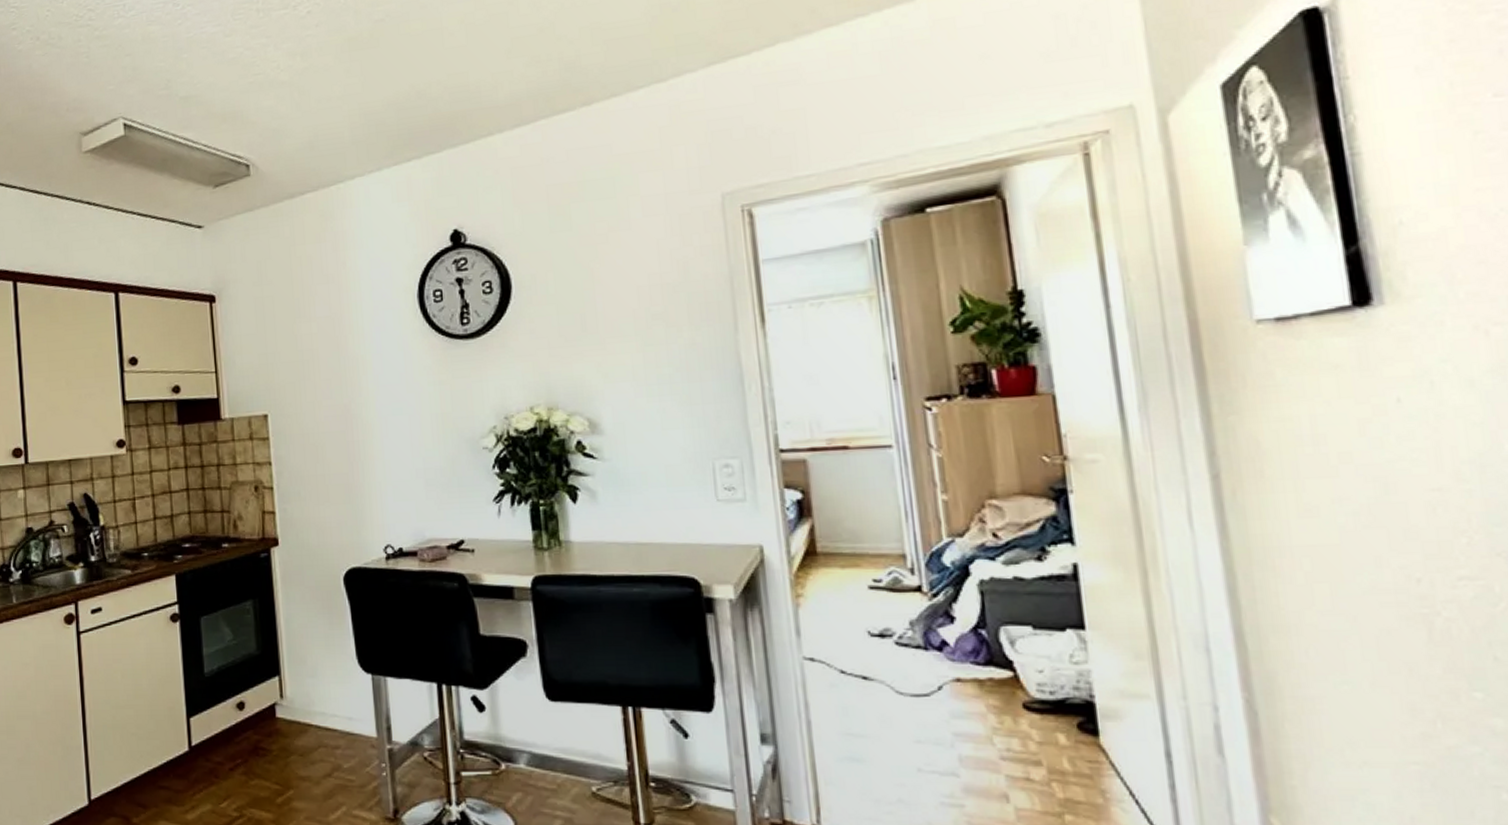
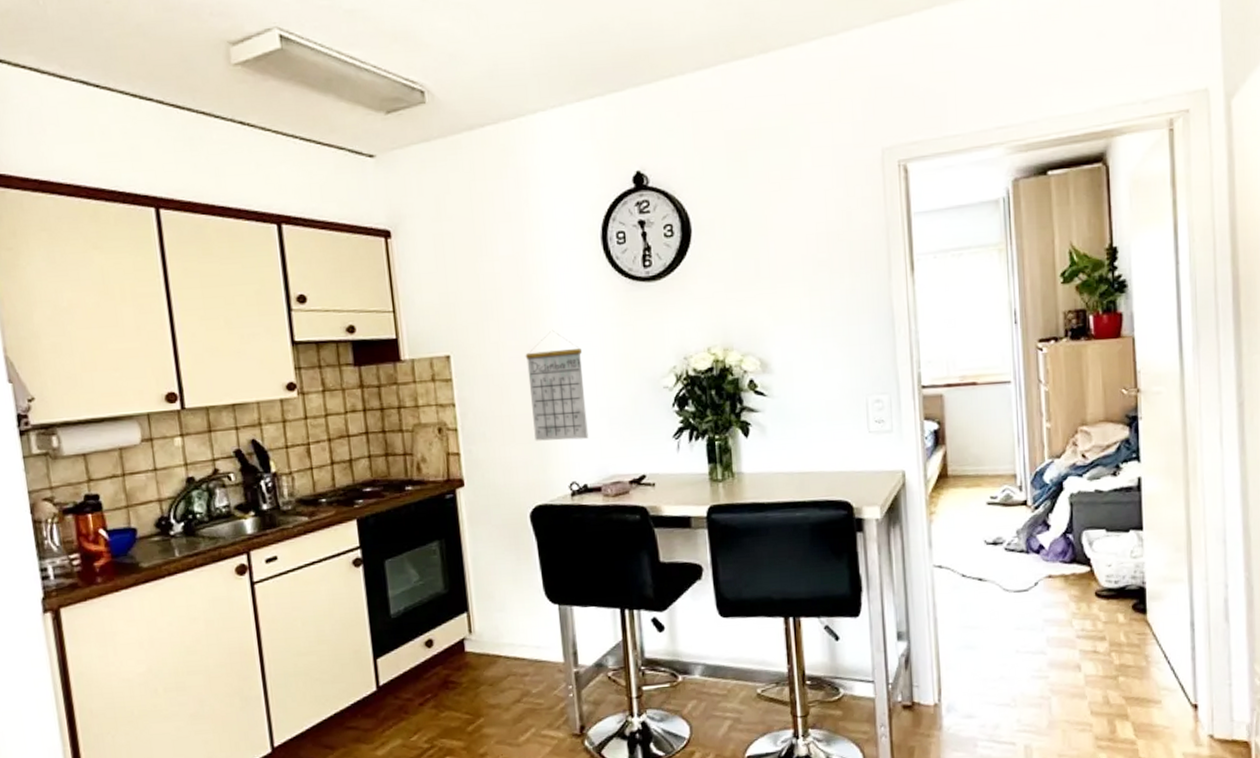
calendar: none [340,390,404,502] -> present [525,331,589,441]

